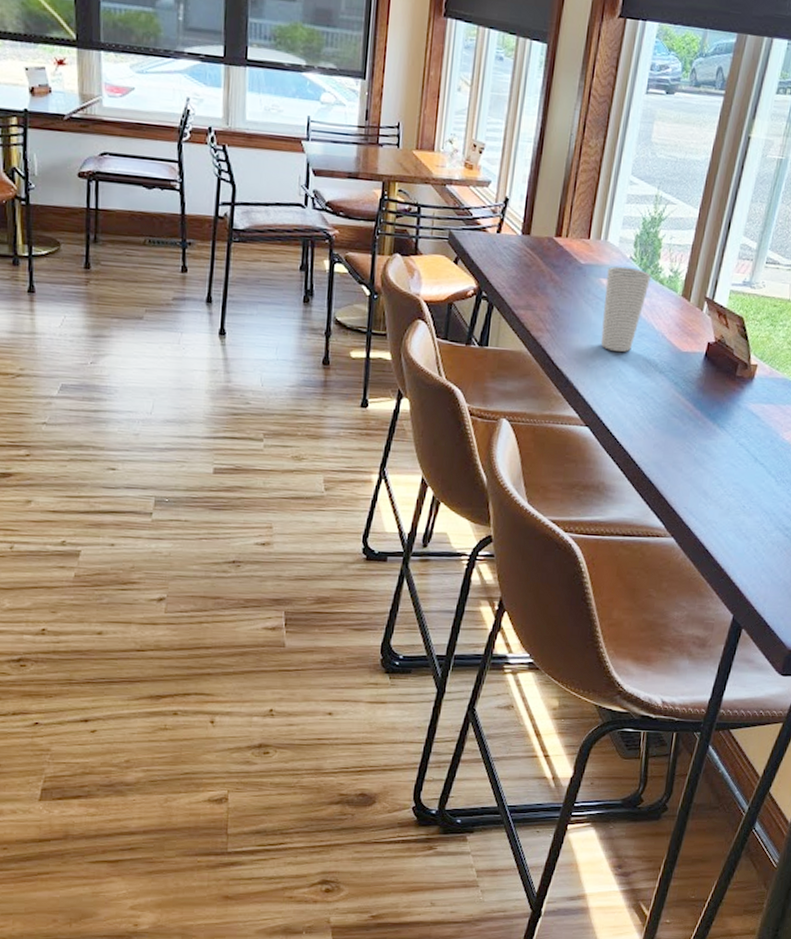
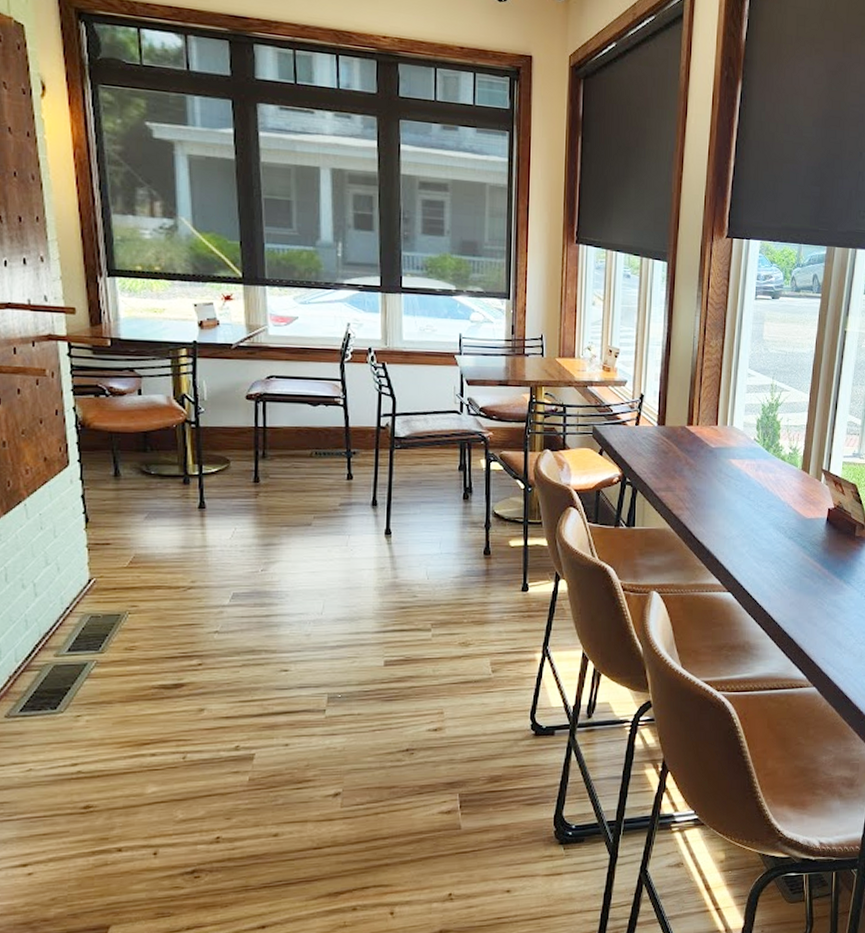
cup: present [600,266,651,352] -> none [734,447,774,522]

